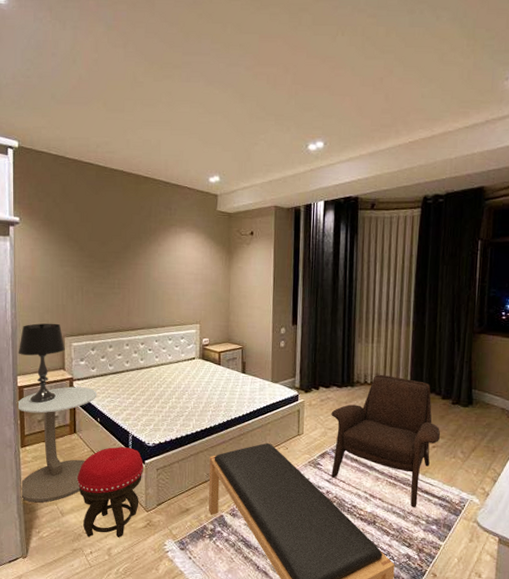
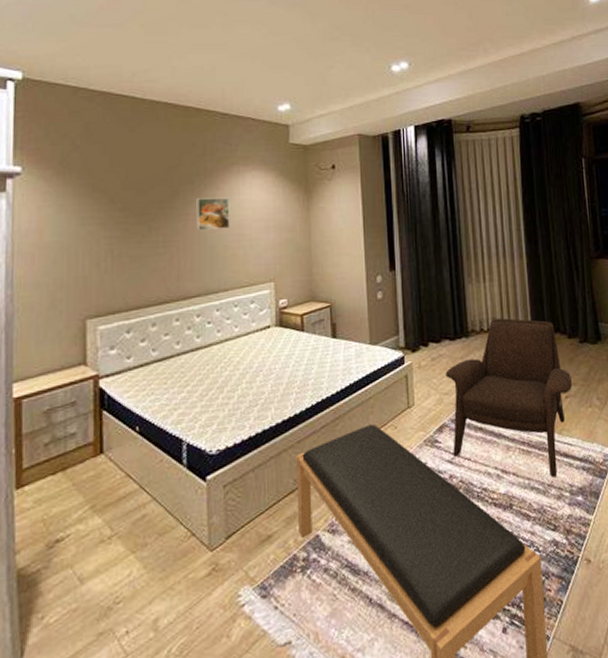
side table: present [16,386,98,503] -> none [10,385,135,572]
table lamp: present [18,323,65,403] -> none [14,302,87,419]
stool: present [77,446,144,537] -> none [105,461,204,609]
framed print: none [143,252,168,278] -> present [196,197,230,231]

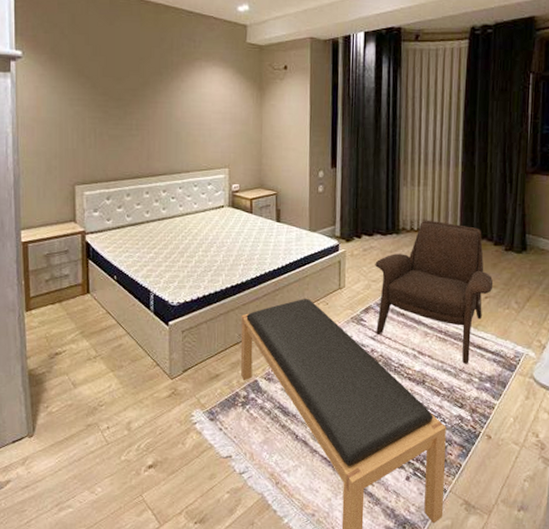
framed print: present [196,197,230,231] -> none [164,88,192,118]

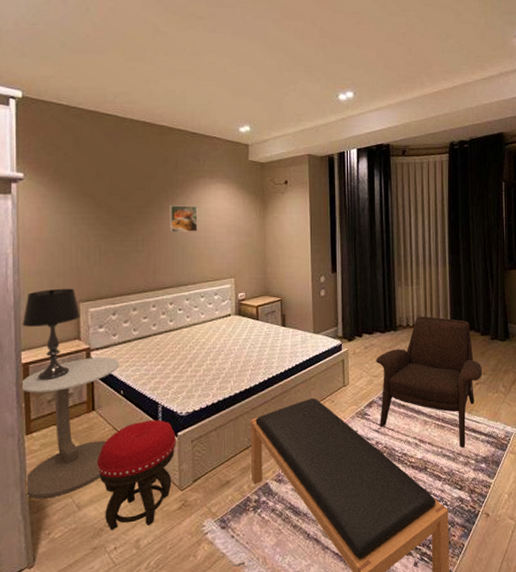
side table: none [20,241,114,374] -> present [20,357,120,499]
table lamp: none [21,169,76,261] -> present [22,288,80,381]
stool: none [91,307,167,411] -> present [97,420,176,531]
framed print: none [164,88,192,118] -> present [170,205,198,233]

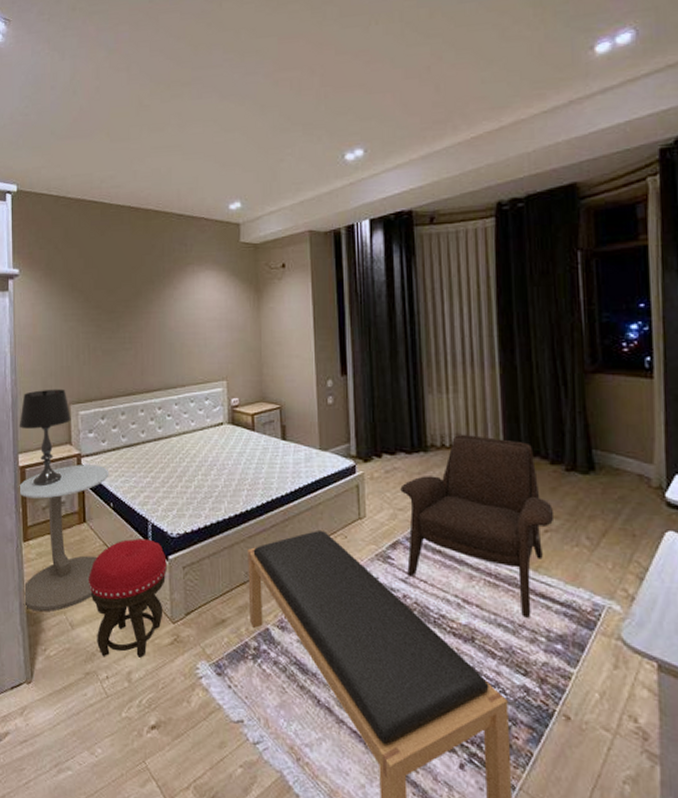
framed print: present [170,205,198,233] -> none [156,297,186,329]

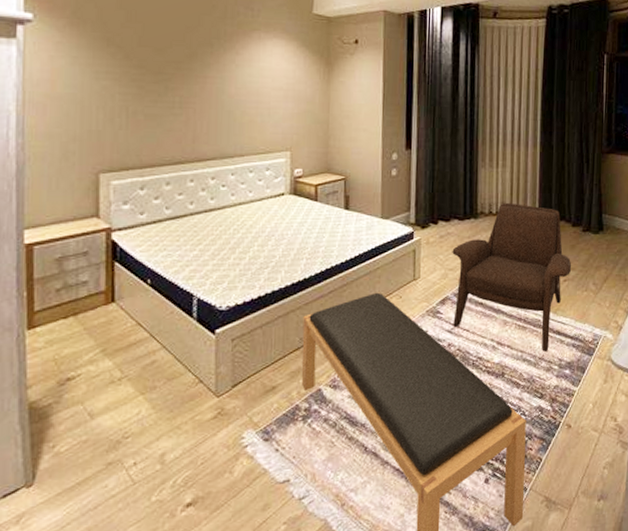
side table: present [18,465,109,612] -> none [21,239,148,406]
table lamp: present [19,389,71,487] -> none [25,155,100,266]
stool: present [89,538,167,658] -> none [115,314,213,443]

